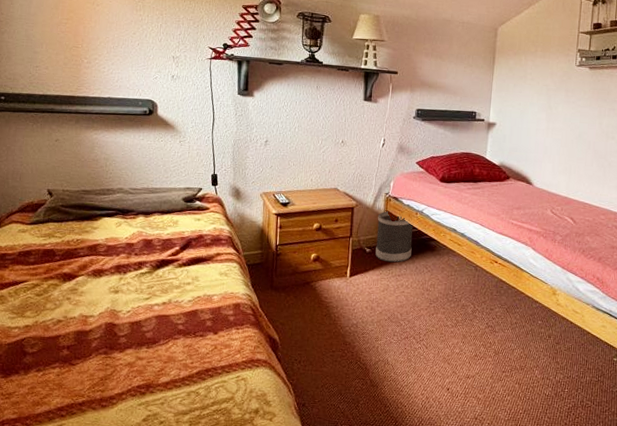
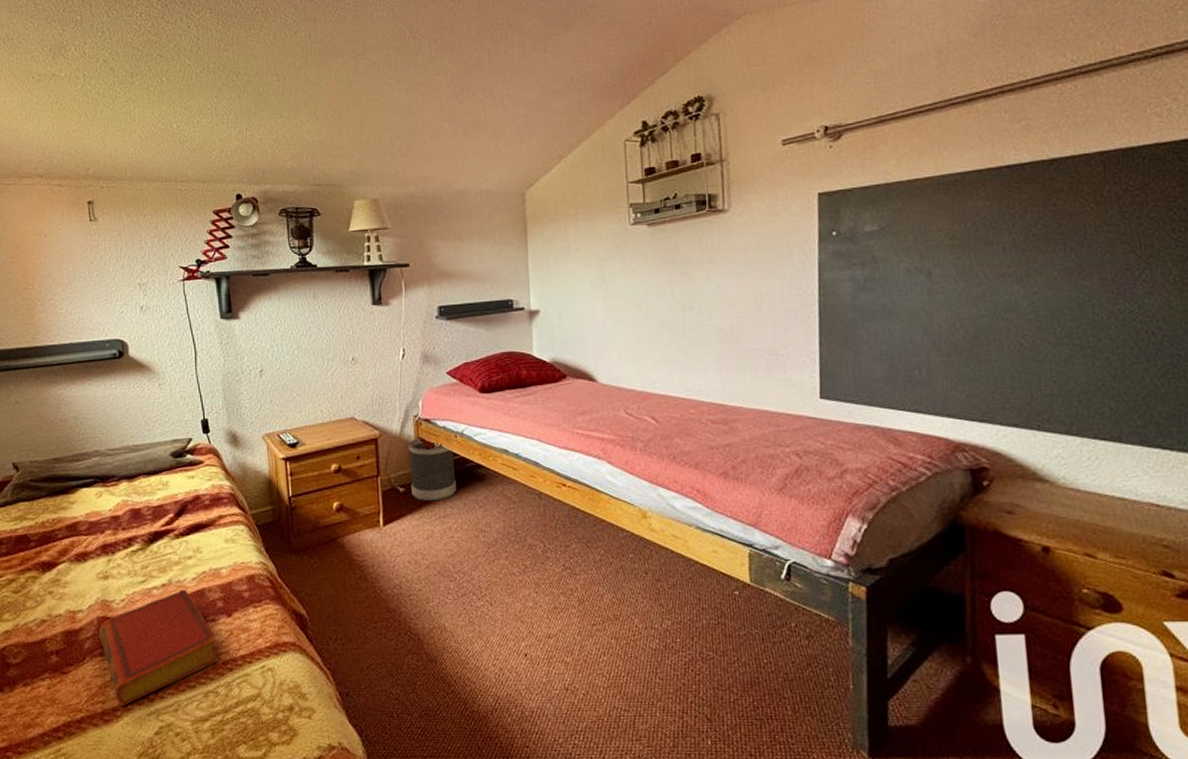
book: none [105,308,203,396] -> present [98,589,220,705]

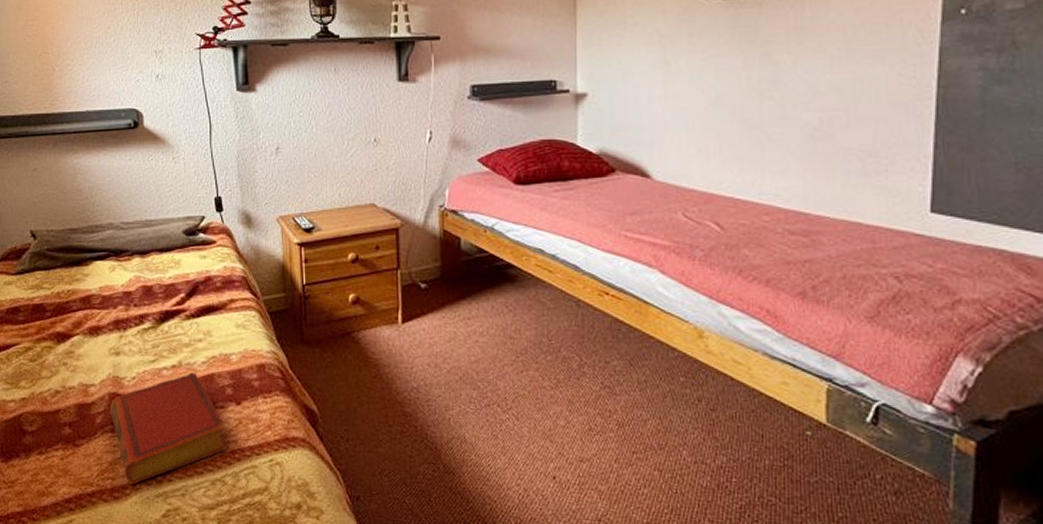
wastebasket: present [408,438,456,502] -> none [431,230,483,301]

